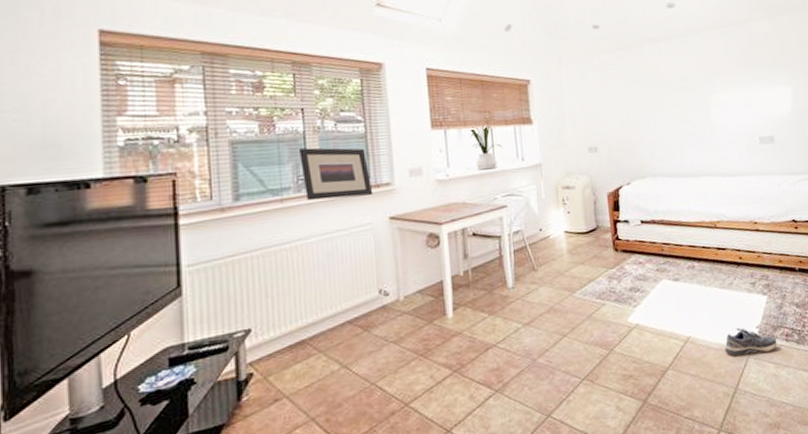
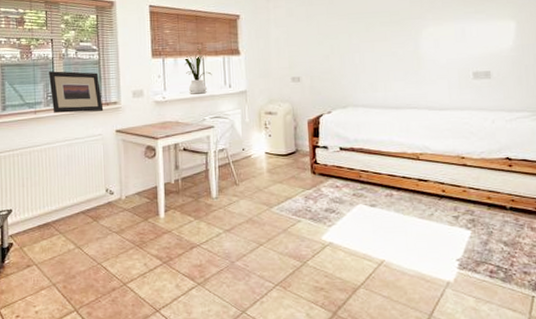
athletic shoe: present [724,327,777,357] -> none [420,259,479,286]

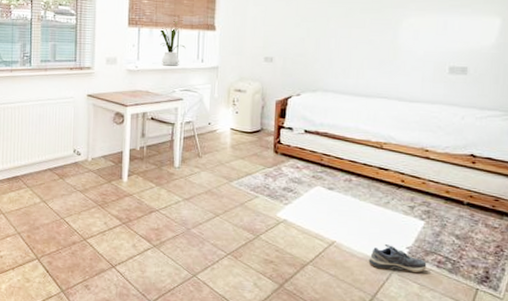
picture frame: present [49,71,104,113] -> none [26,32,77,75]
athletic shoe: none [420,259,479,286] -> present [368,244,427,273]

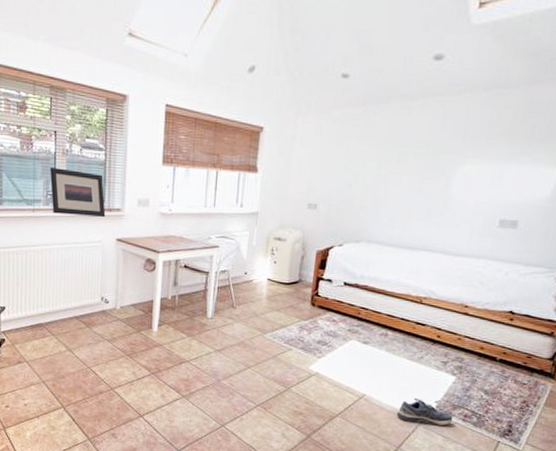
picture frame: none [26,32,77,75] -> present [50,167,106,217]
house plant: present [158,21,186,67] -> none [195,160,225,212]

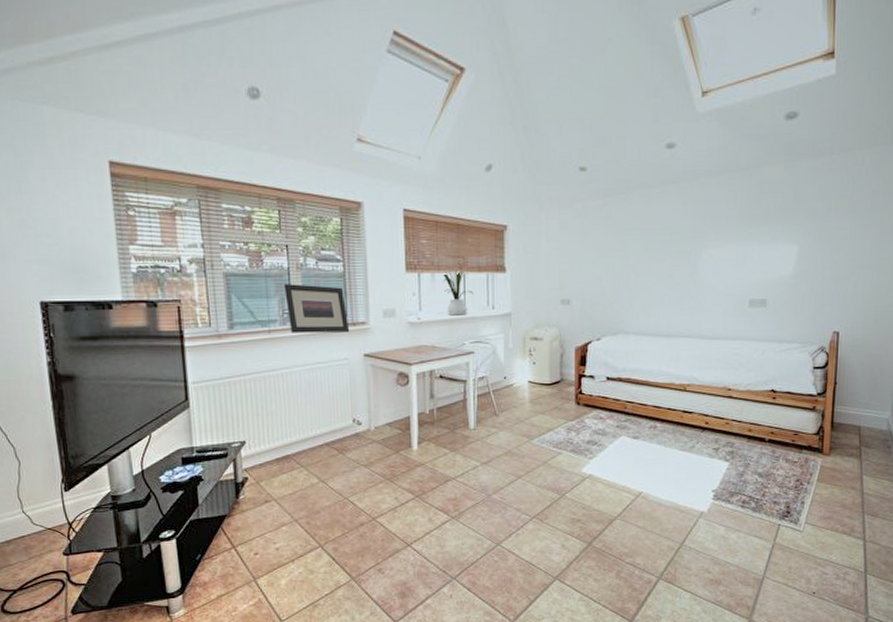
house plant: none [195,160,225,212] -> present [441,263,474,317]
athletic shoe: present [396,398,453,426] -> none [676,490,732,516]

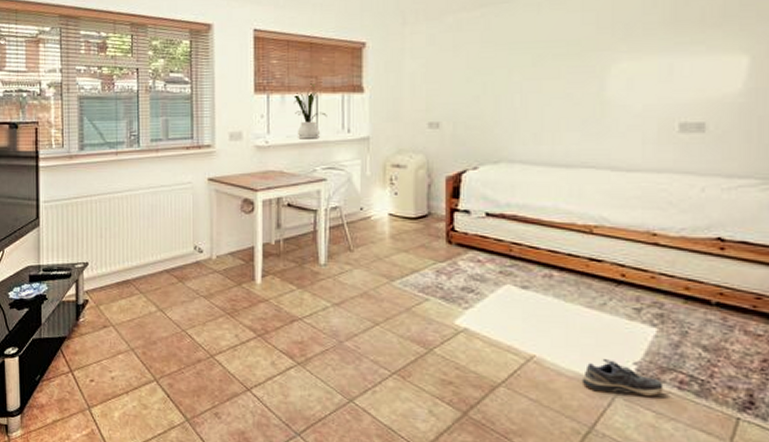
picture frame: present [284,284,350,333] -> none [133,106,195,155]
athletic shoe: none [676,490,732,516] -> present [581,359,664,397]

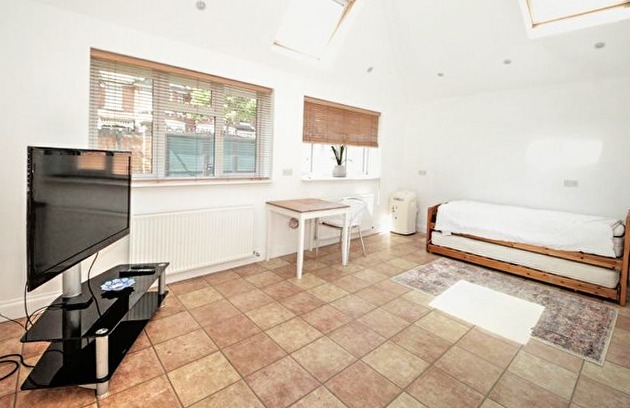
athletic shoe: present [581,359,664,397] -> none [501,326,546,349]

